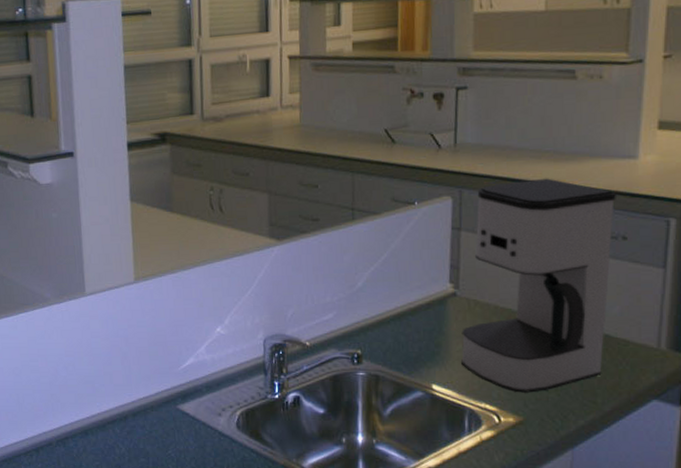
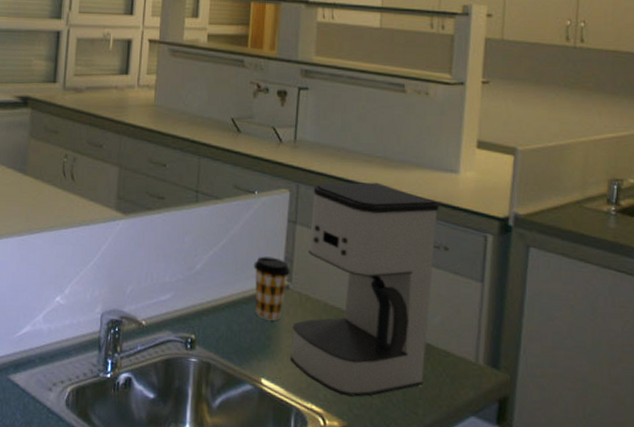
coffee cup: none [417,266,457,328] -> present [254,256,290,321]

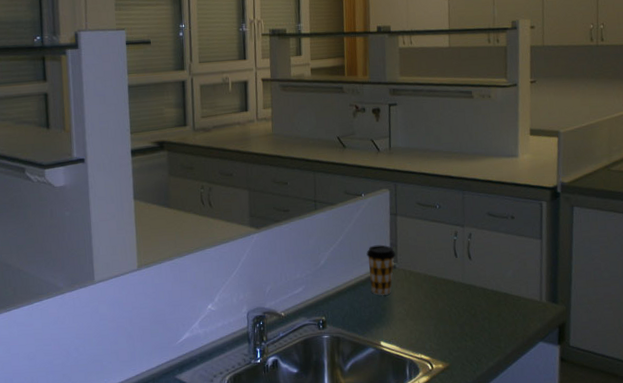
coffee maker: present [291,182,439,397] -> none [401,173,505,344]

